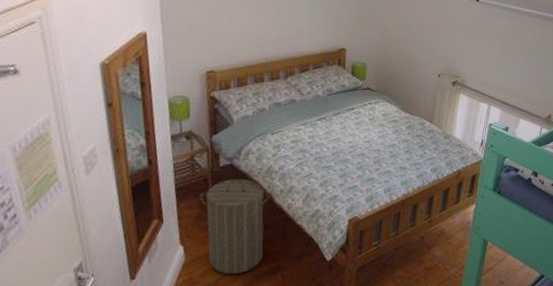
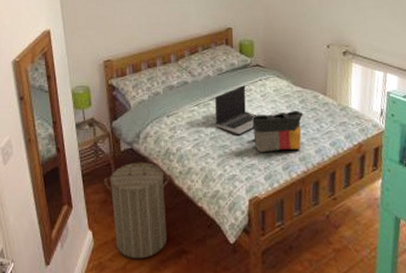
laptop computer: none [321,107,362,156] -> present [214,85,256,134]
tote bag: none [358,136,408,175] -> present [252,111,303,153]

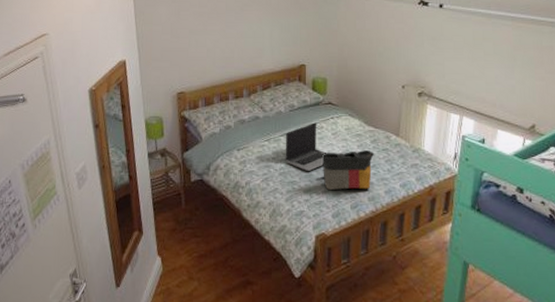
laundry hamper: present [105,162,170,259] -> none [174,193,238,287]

